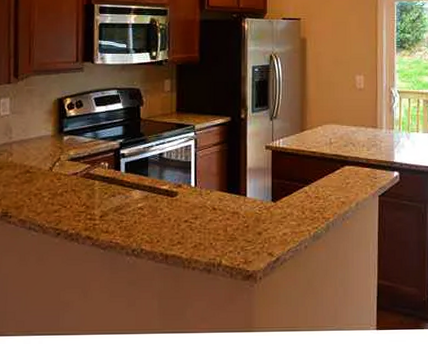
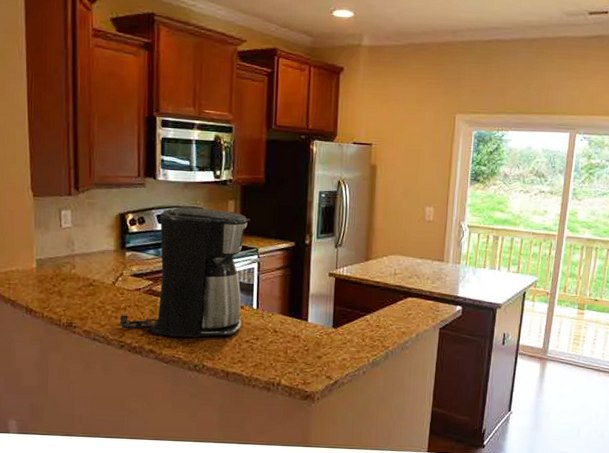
coffee maker: none [57,88,186,221] -> present [120,207,250,338]

